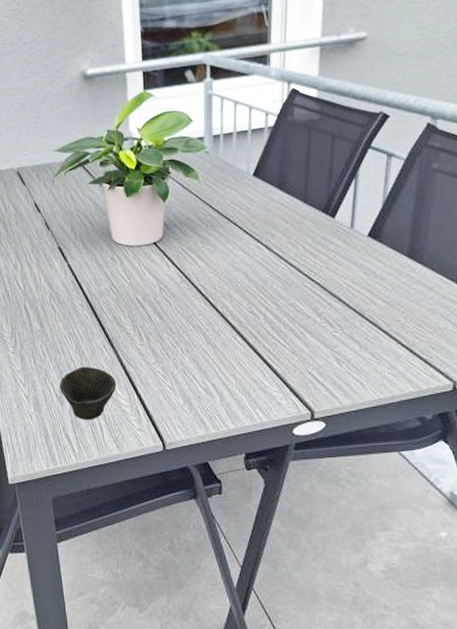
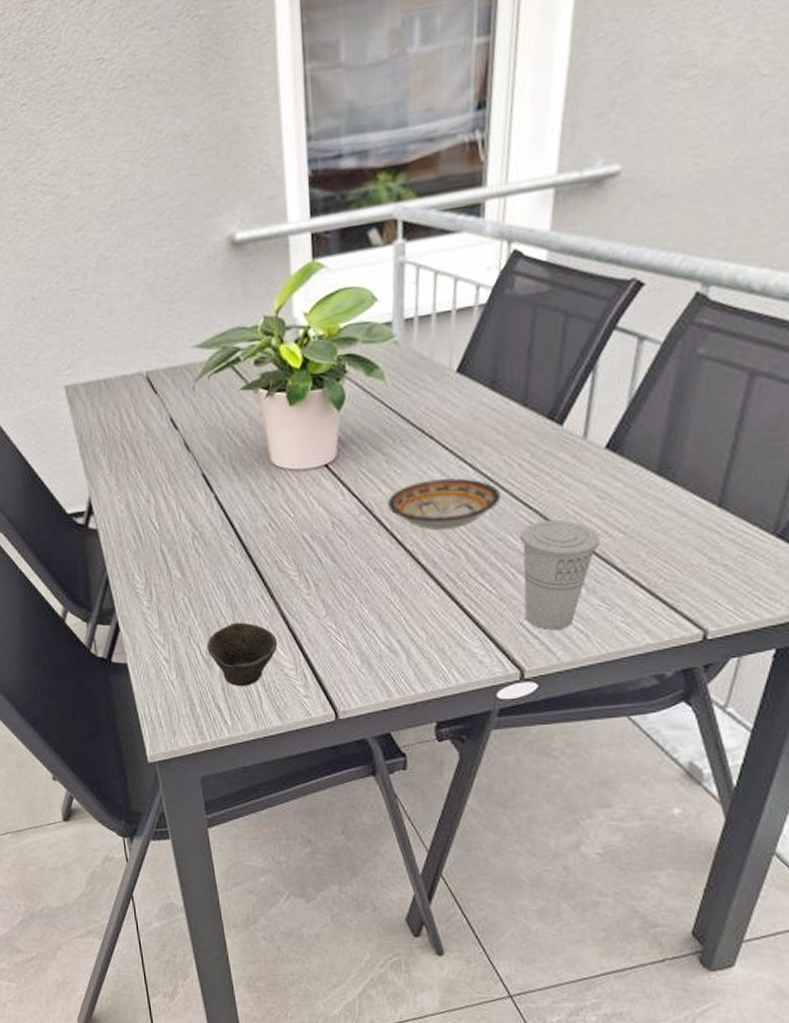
bowl: none [203,256,290,297] -> present [388,478,500,531]
cup: none [306,290,368,378] -> present [520,519,600,630]

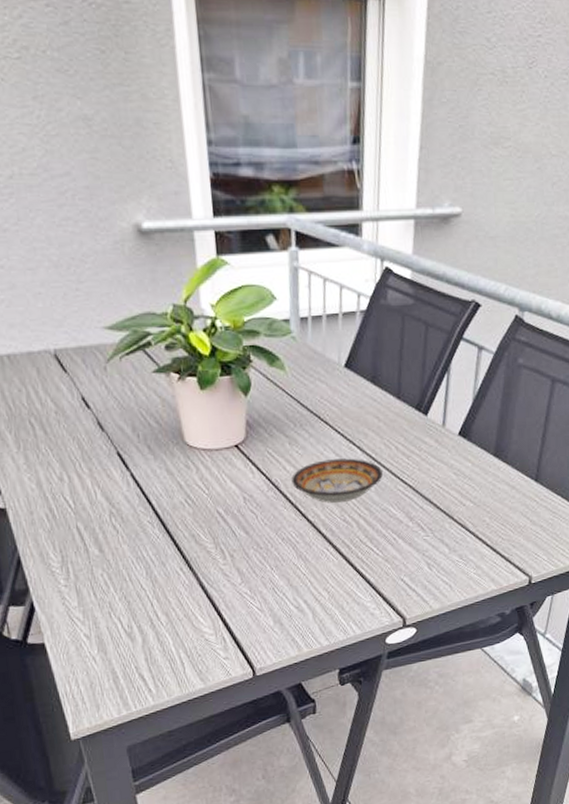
cup: present [206,622,278,687] -> none [128,594,198,656]
cup: present [520,519,600,630] -> none [399,492,457,583]

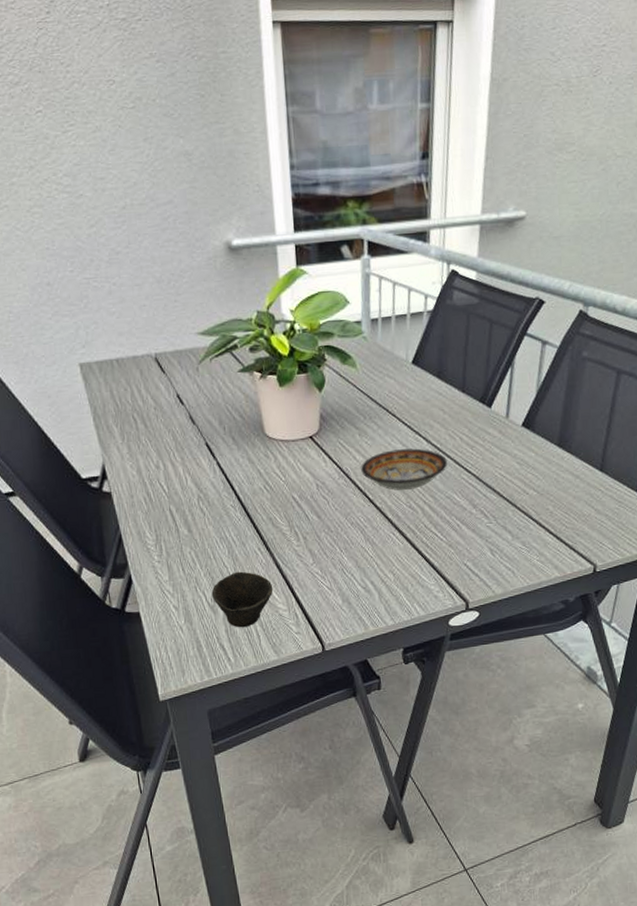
cup: none [128,594,198,656] -> present [211,571,274,628]

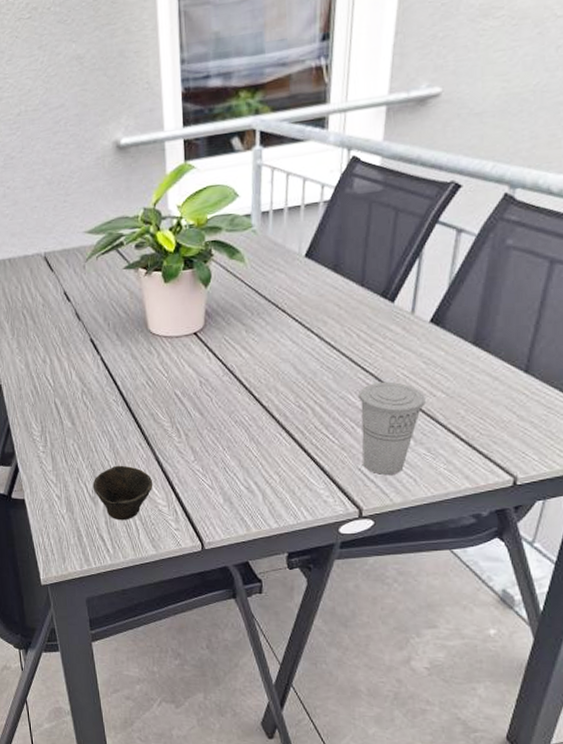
bowl: present [361,448,447,491] -> none [247,345,342,390]
cup: none [463,481,520,569] -> present [359,381,426,475]

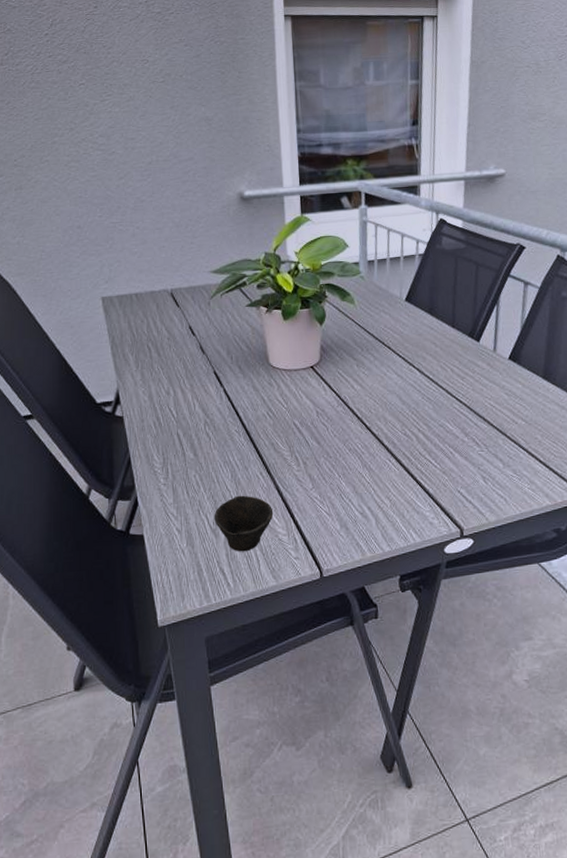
cup: present [359,381,426,475] -> none [455,411,510,496]

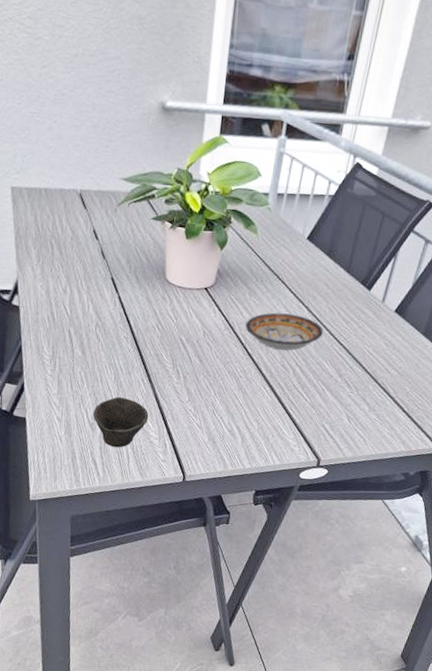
bowl: none [358,379,440,419] -> present [245,312,323,351]

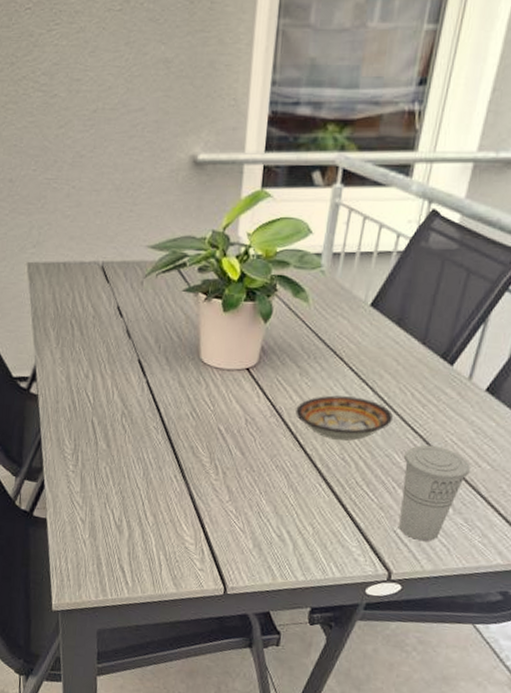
cup: present [93,396,149,448] -> none [120,495,183,554]
cup: none [327,354,382,433] -> present [399,444,471,541]

